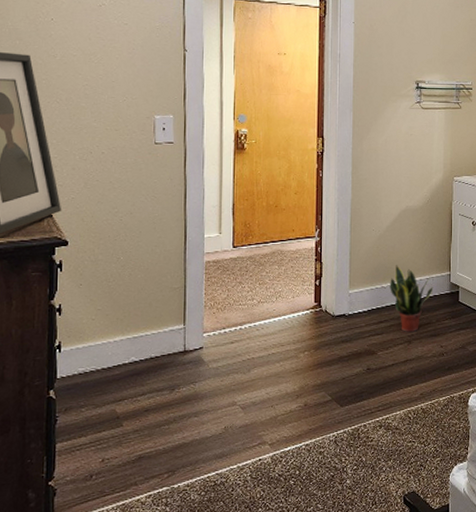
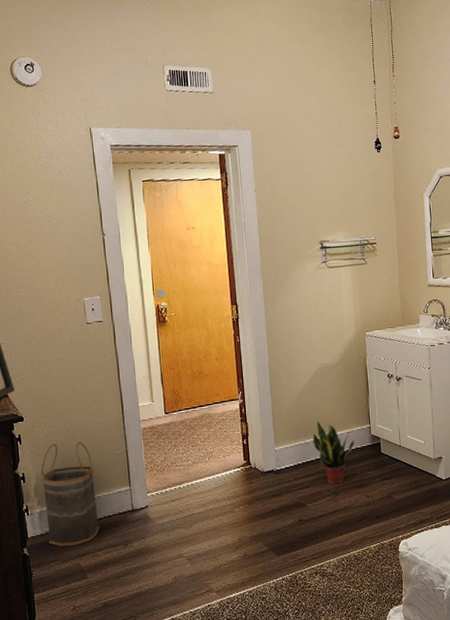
basket: none [81,272,145,389] -> present [40,441,99,546]

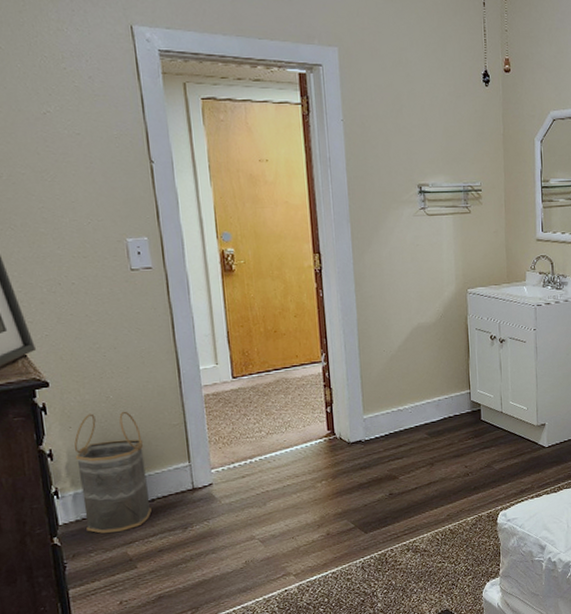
potted plant: present [312,421,355,484] -> none [406,386,453,455]

